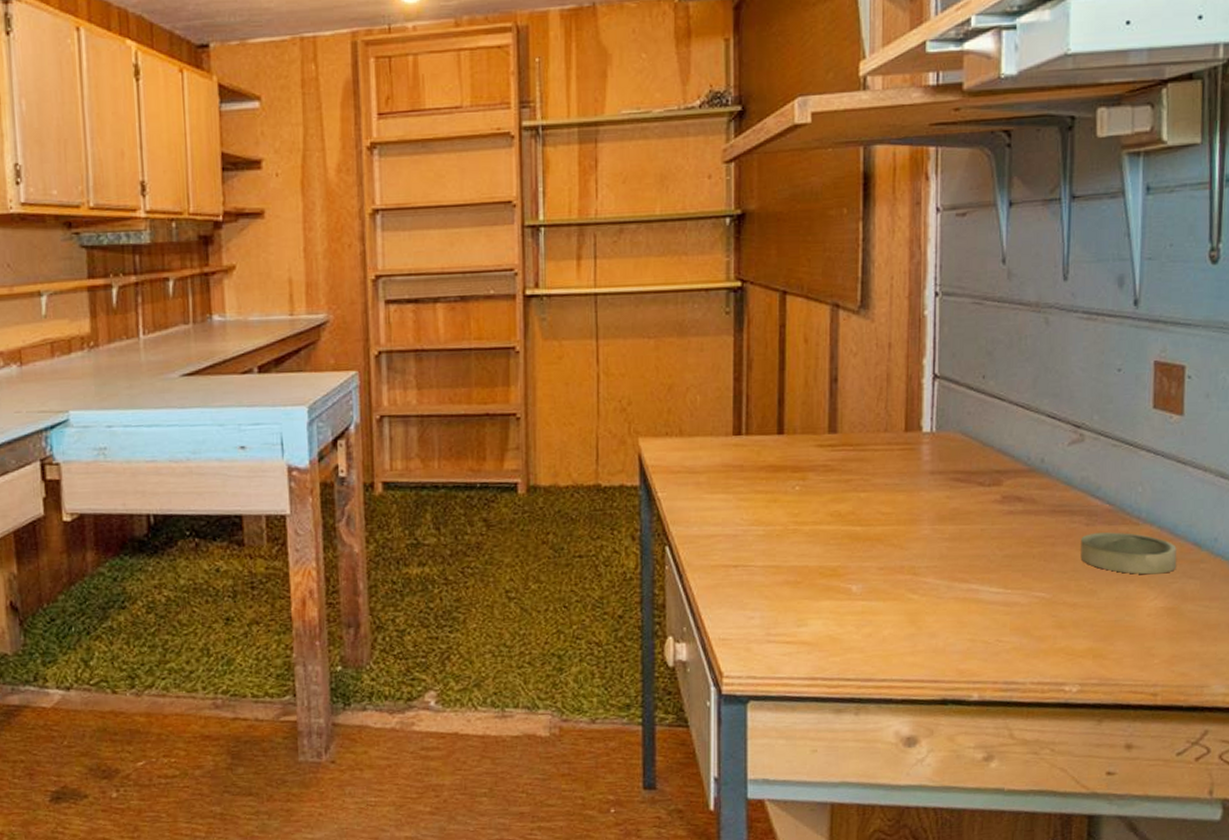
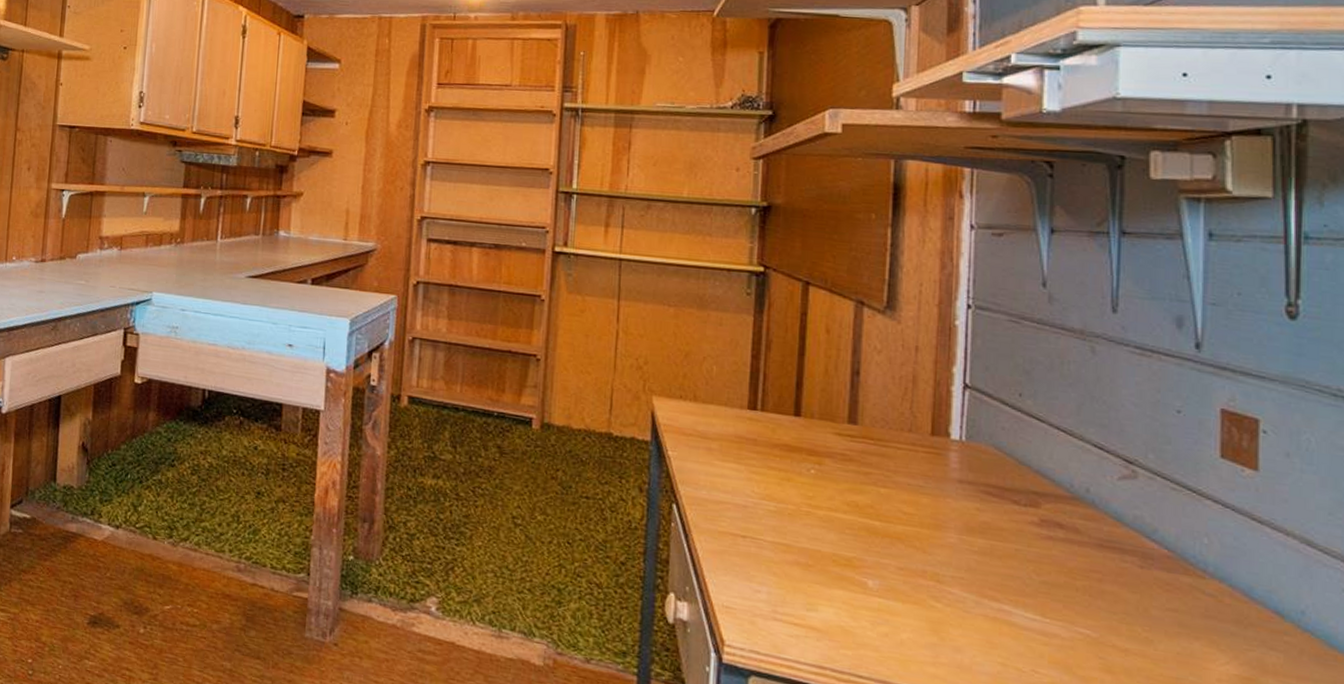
adhesive tape: present [1080,532,1177,575] -> none [1133,577,1254,638]

